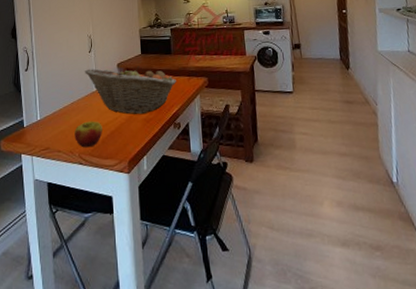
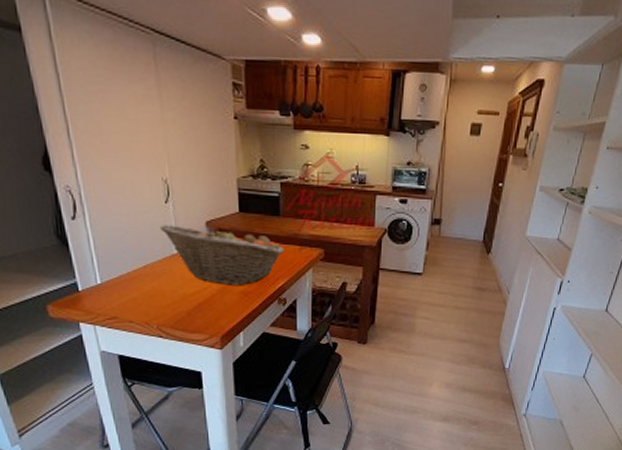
apple: present [74,121,103,148] -> none [150,289,188,319]

